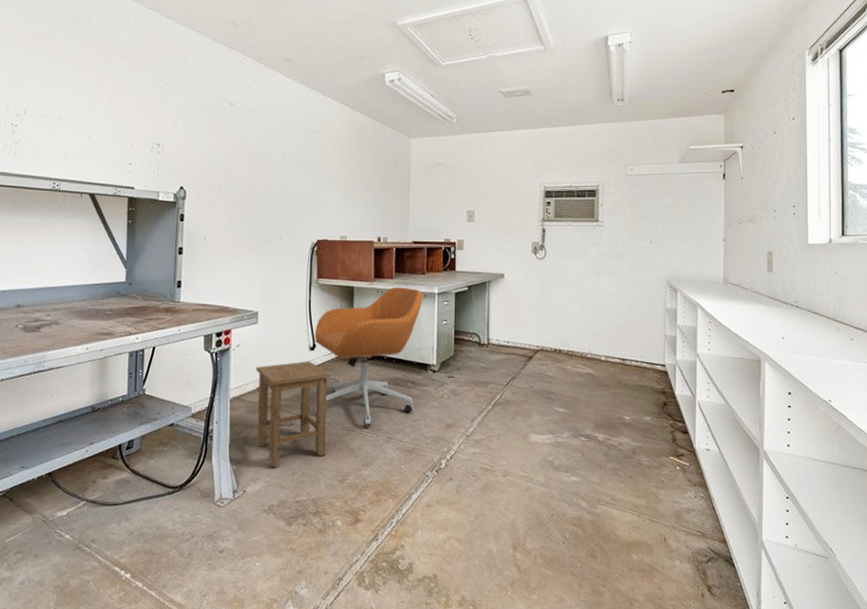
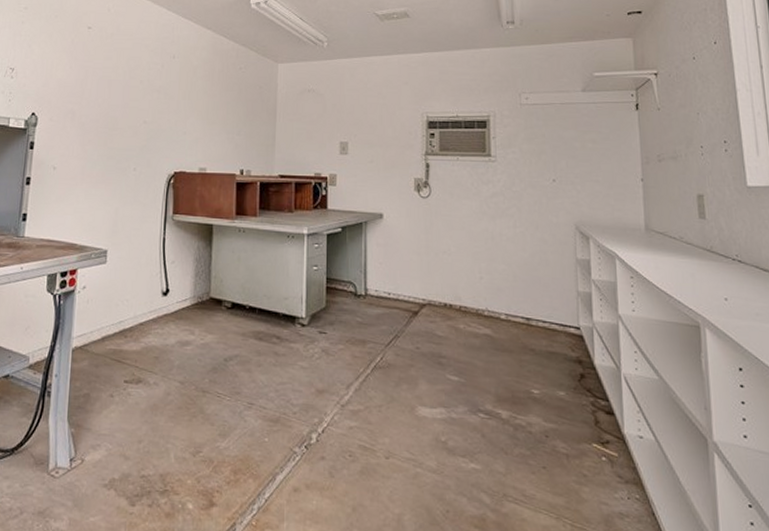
stool: present [256,361,330,468] -> none [99,308,185,433]
office chair: present [315,286,423,426] -> none [166,225,290,388]

